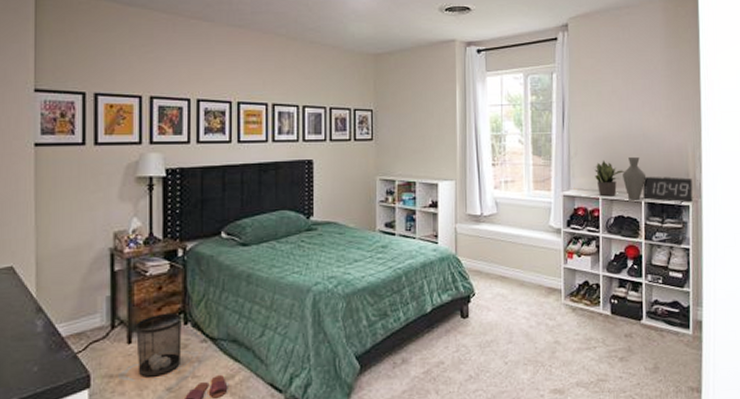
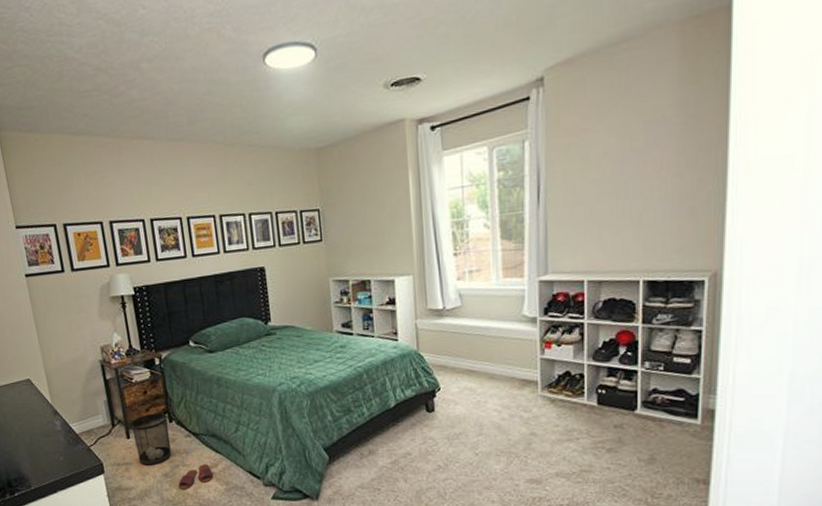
potted plant: present [595,159,625,197] -> none [578,236,618,279]
vase: present [623,156,646,200] -> none [615,228,647,280]
alarm clock: present [643,176,693,201] -> none [642,247,710,277]

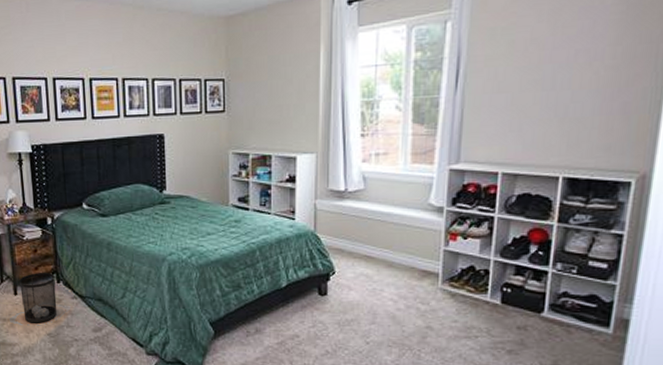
slippers: present [178,464,214,490] -> none [61,327,97,351]

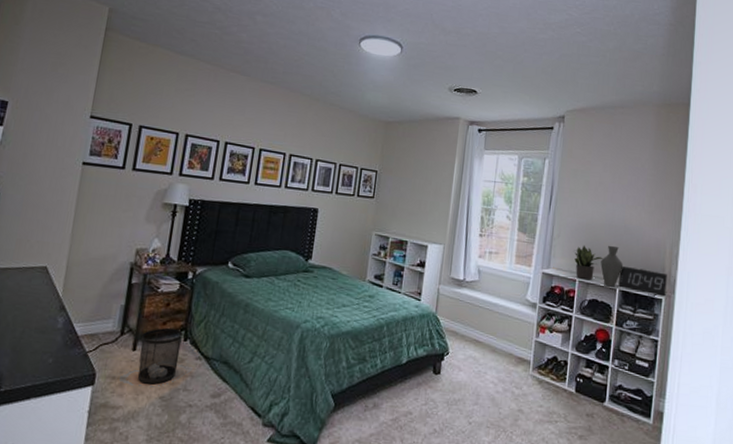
potted plant: none [495,126,539,171] -> present [574,244,604,281]
vase: none [534,121,570,175] -> present [600,245,624,287]
alarm clock: none [562,145,641,177] -> present [618,265,667,295]

